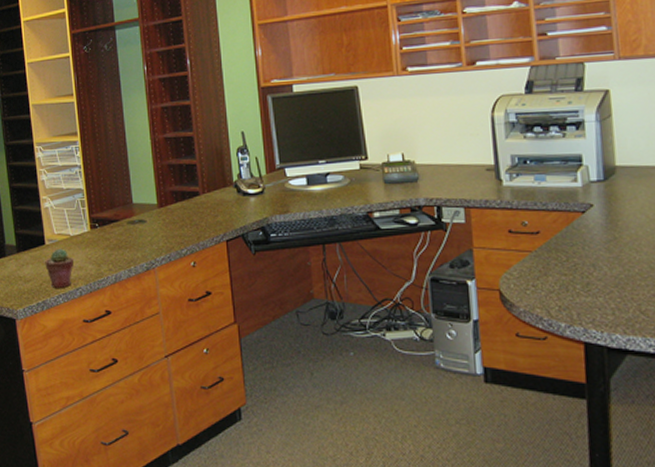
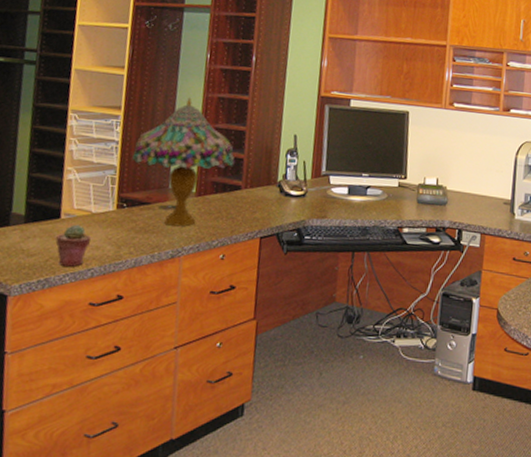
table lamp: none [95,112,189,239] -> present [132,97,235,227]

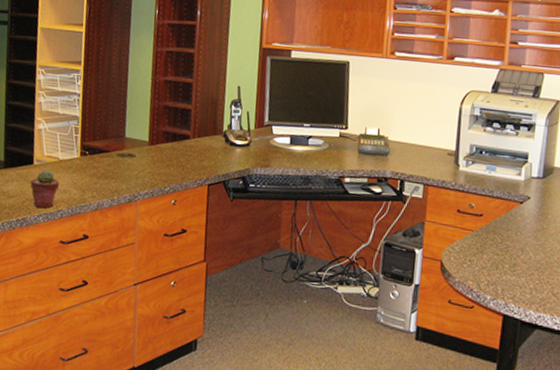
table lamp: present [132,97,235,227] -> none [92,51,184,173]

